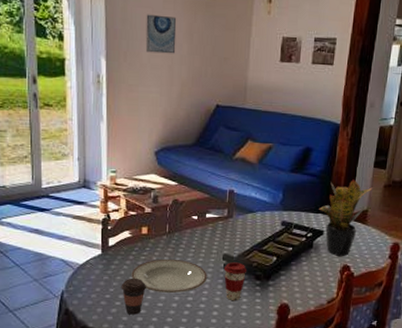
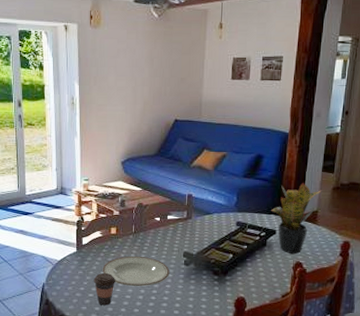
wall art: present [145,14,177,54] -> none [112,44,139,77]
coffee cup: present [223,262,247,301] -> none [184,259,206,295]

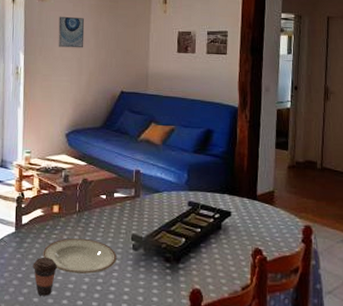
wall art: none [112,44,139,77] -> present [58,16,85,48]
potted plant: present [271,183,322,254] -> none [224,160,277,239]

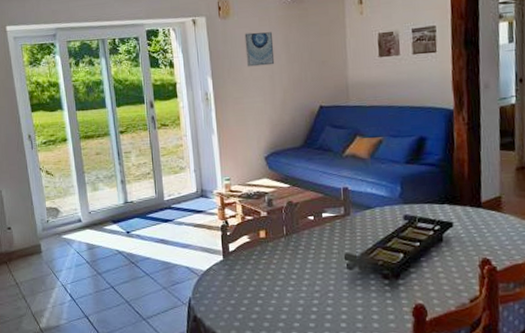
coffee cup: present [32,256,57,296] -> none [244,282,270,320]
plate: present [43,238,117,275] -> none [253,261,331,297]

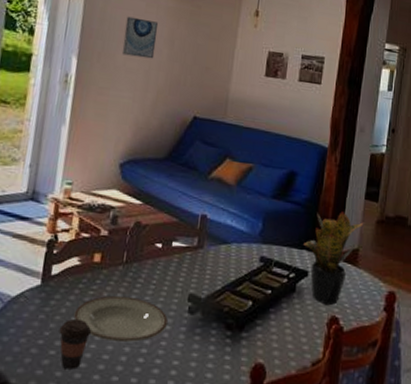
coffee cup: none [244,282,270,320] -> present [58,318,91,370]
plate: none [253,261,331,297] -> present [73,295,168,343]
potted plant: none [443,165,503,249] -> present [303,211,364,305]

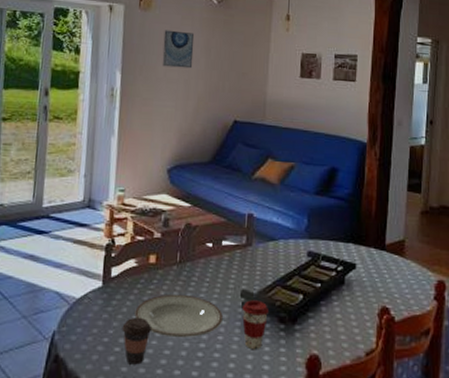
coffee cup: none [188,305,217,358] -> present [241,300,270,350]
potted plant: present [303,211,364,305] -> none [349,204,408,296]

